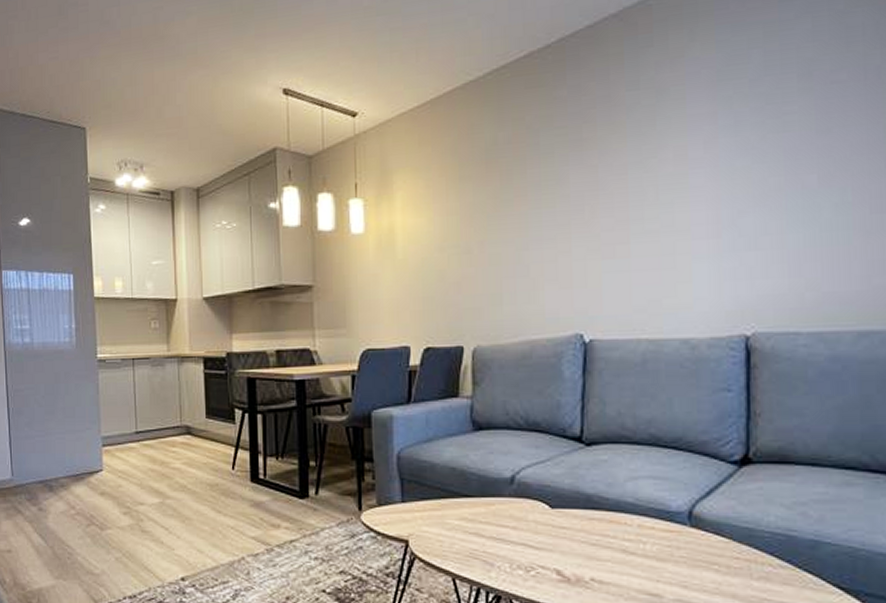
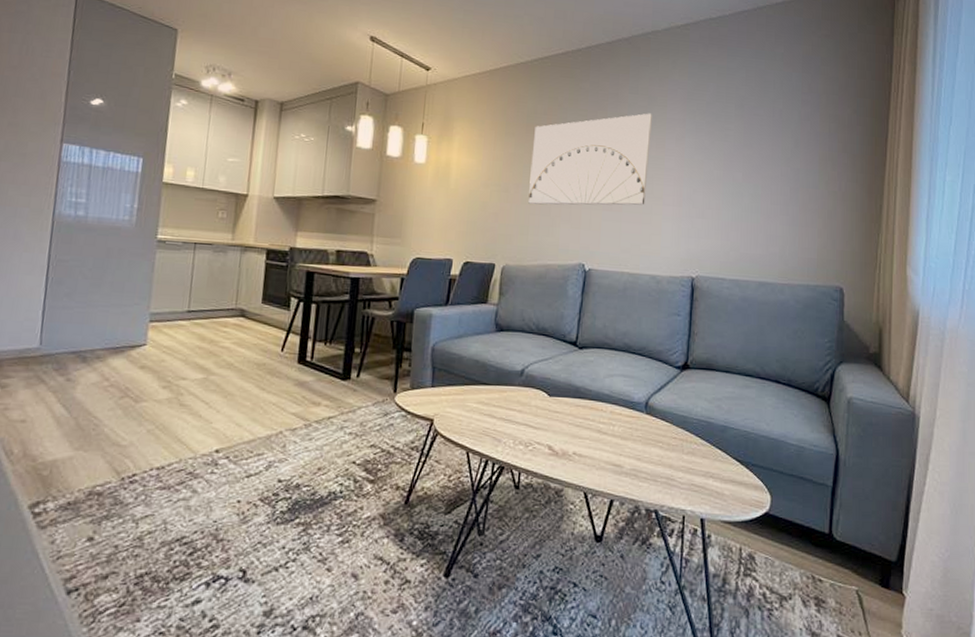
wall art: none [497,113,665,264] -> present [528,113,652,205]

